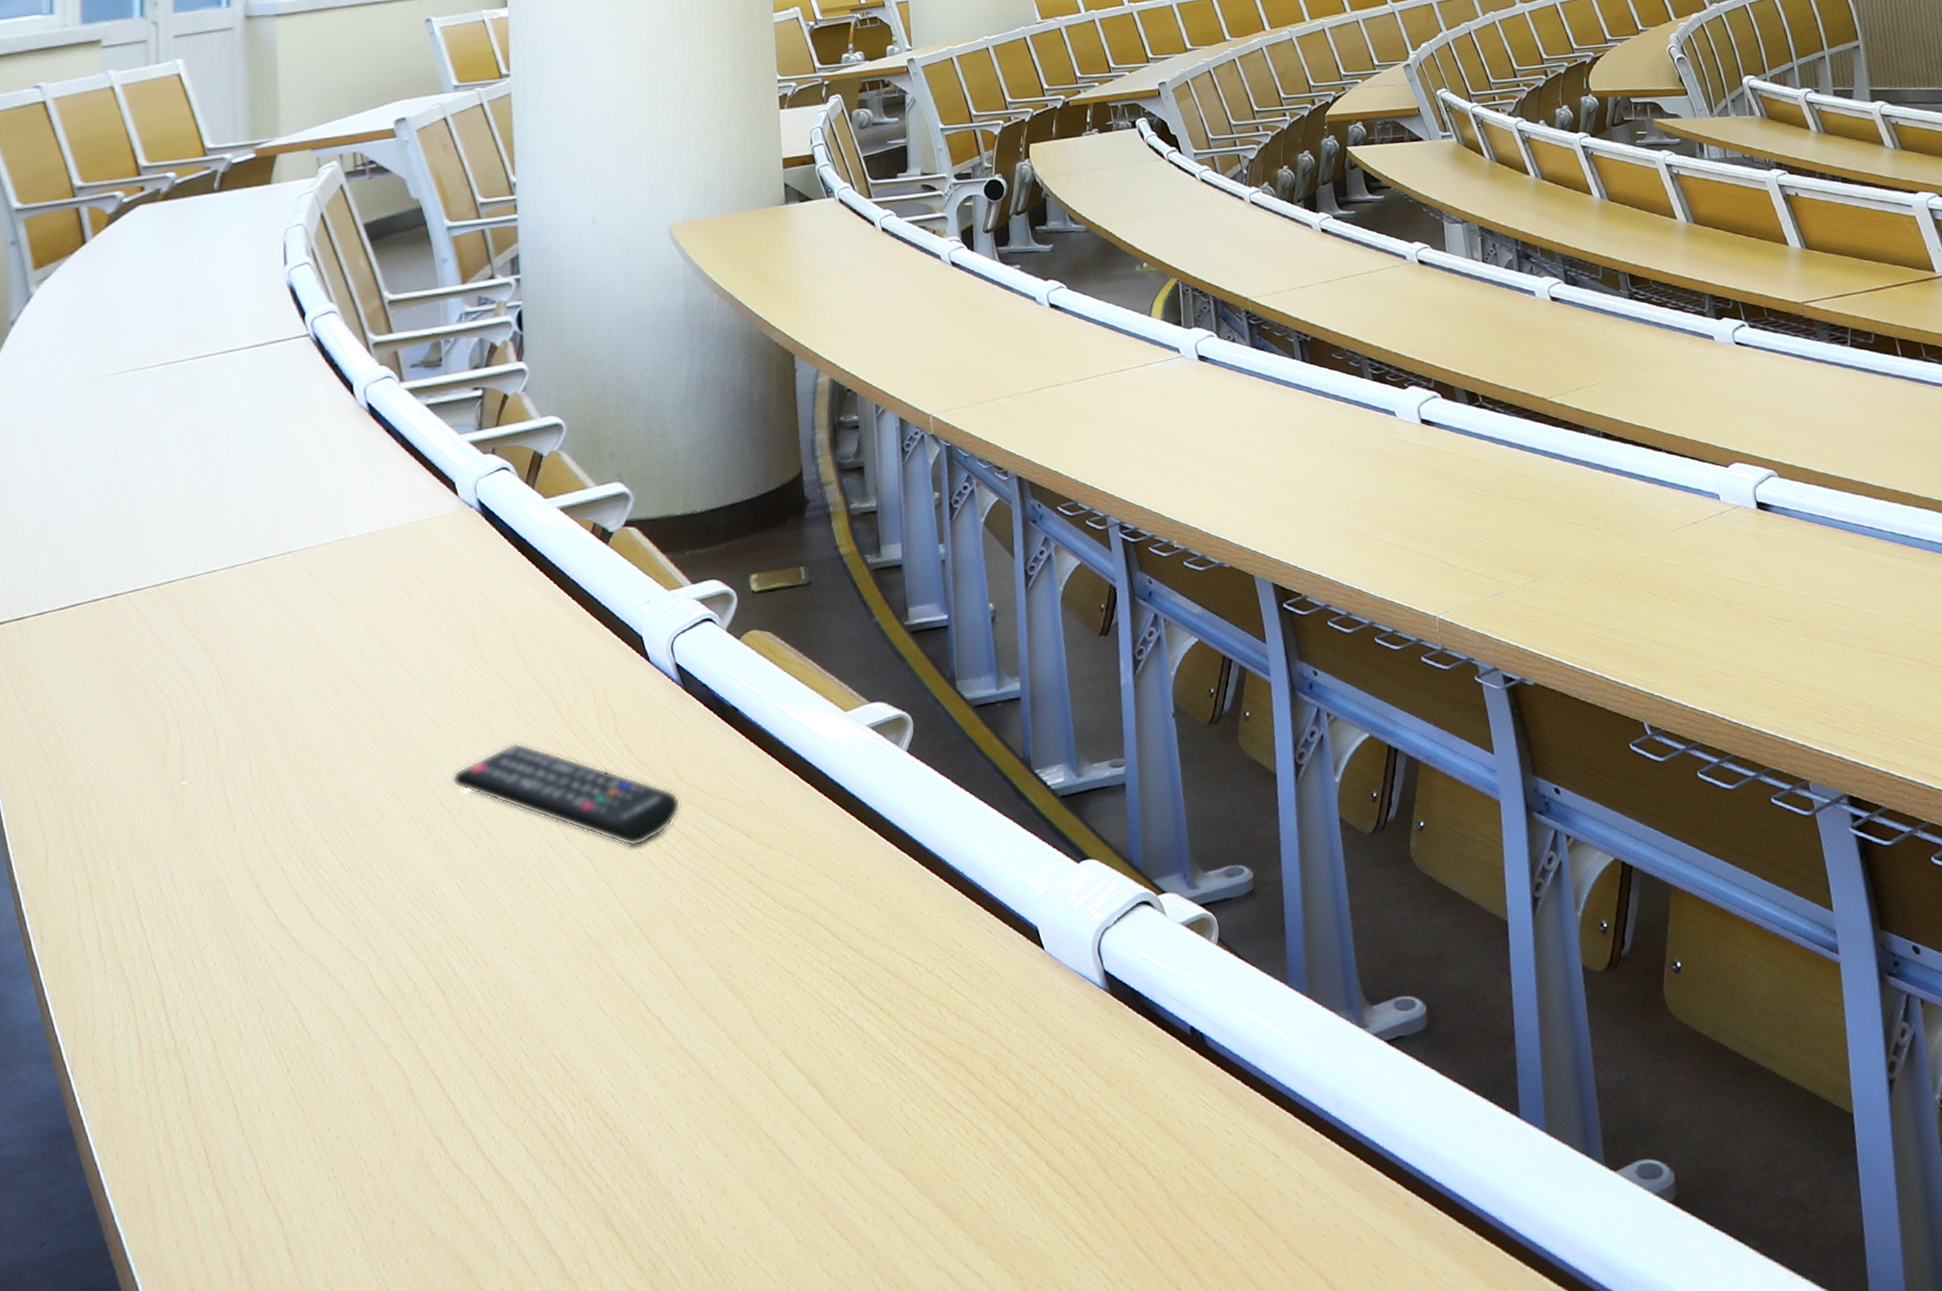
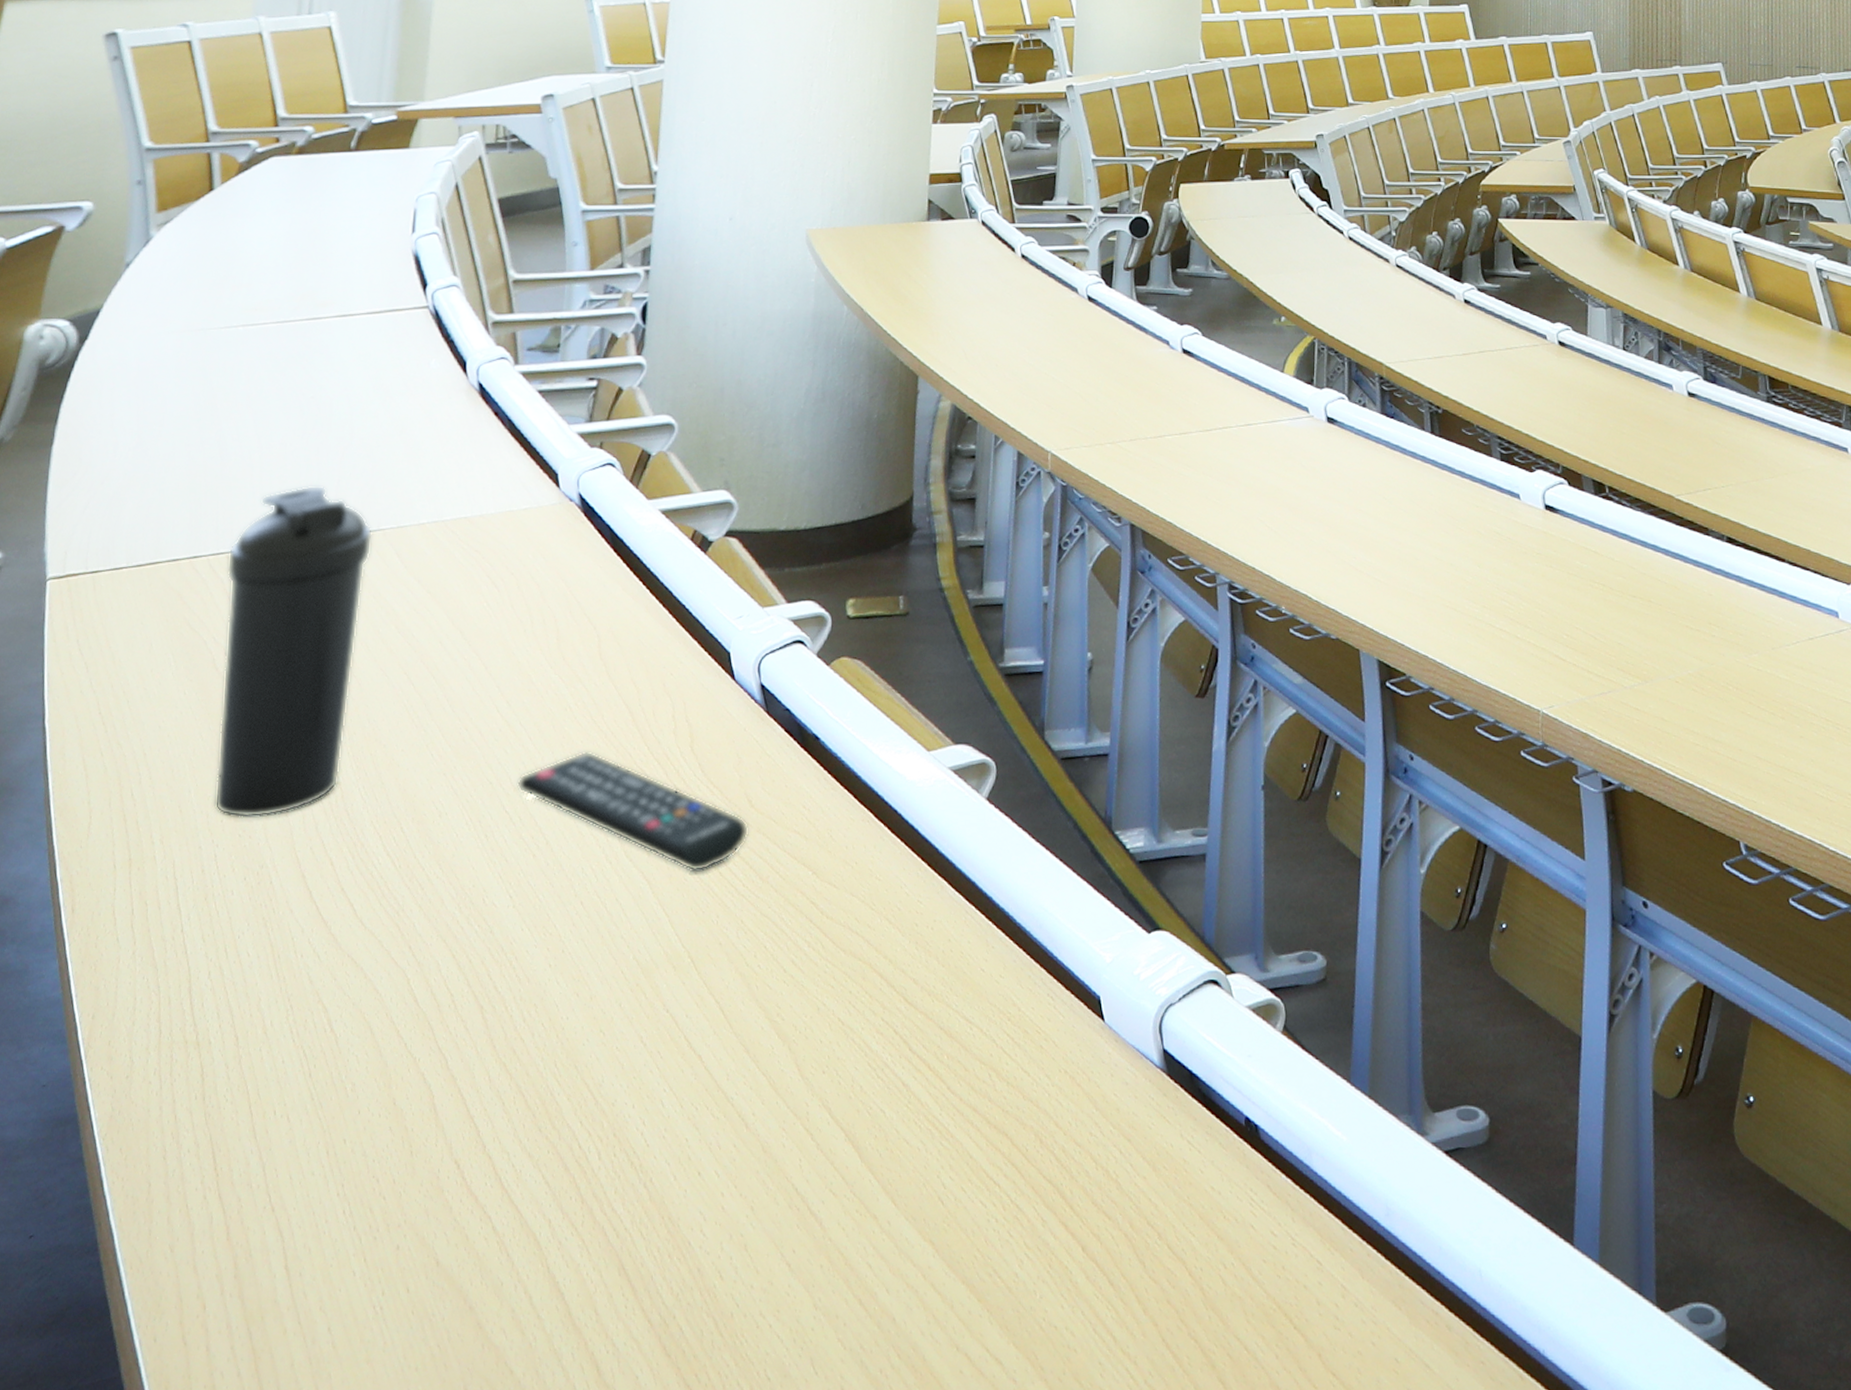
water bottle: none [146,515,284,837] -> present [214,485,373,818]

